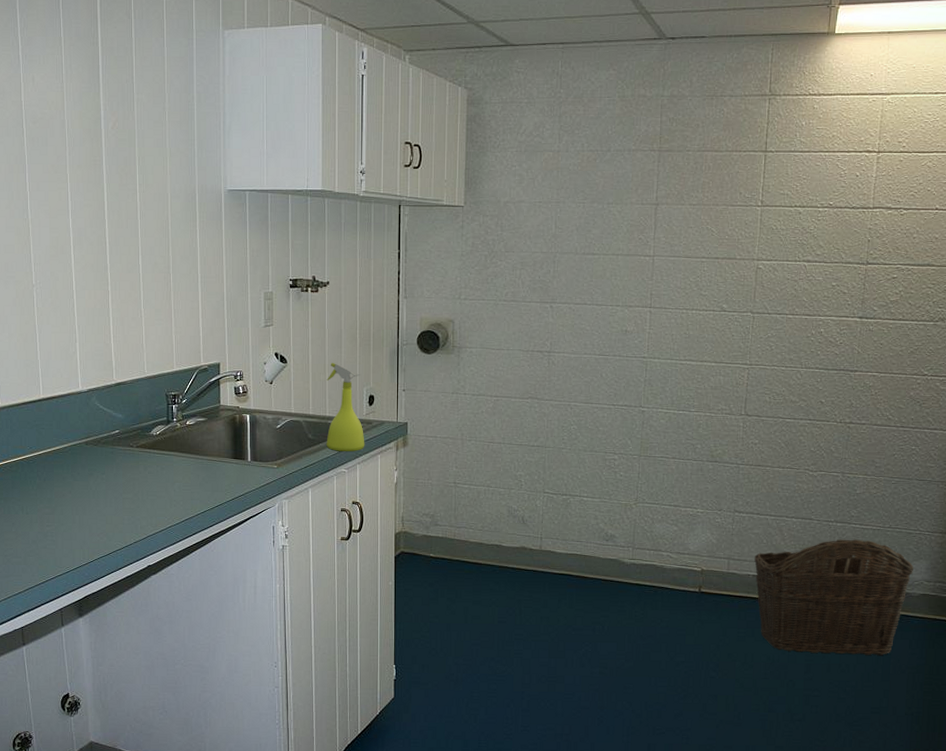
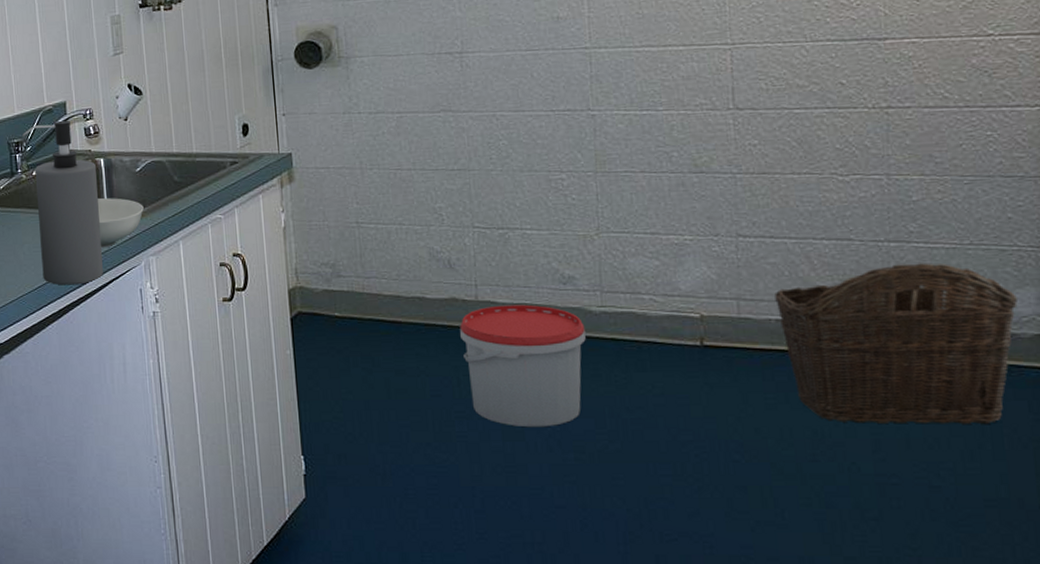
soap dispenser: none [179,379,243,520] -> present [22,120,103,286]
bowl: none [241,449,281,490] -> present [97,198,144,248]
spray bottle: present [326,363,365,452] -> none [190,89,242,195]
bucket: none [525,554,618,649] -> present [460,304,586,428]

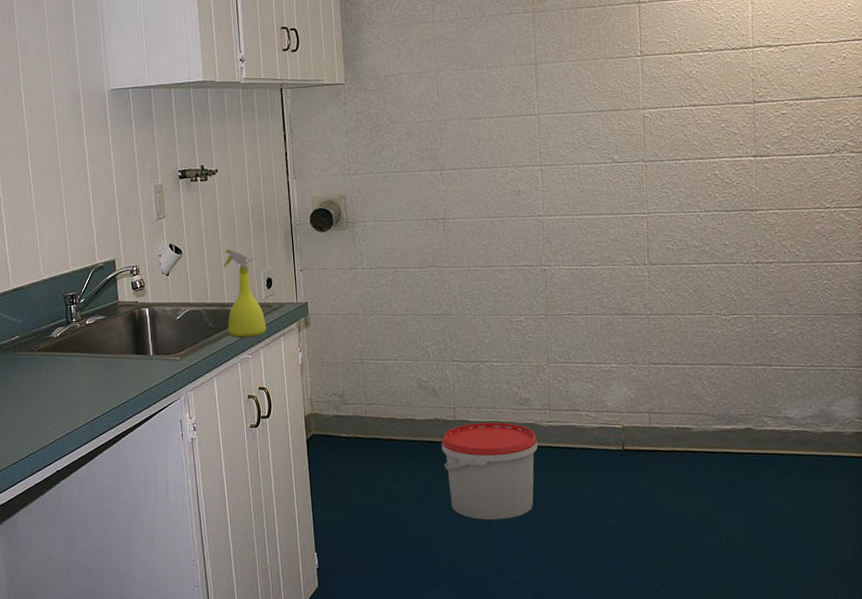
soap dispenser: present [22,120,103,286] -> none [77,275,148,419]
bowl: present [97,198,144,248] -> none [143,342,183,386]
spray bottle: none [190,89,242,195] -> present [223,249,267,338]
wicker basket: present [774,263,1018,424] -> none [676,381,843,505]

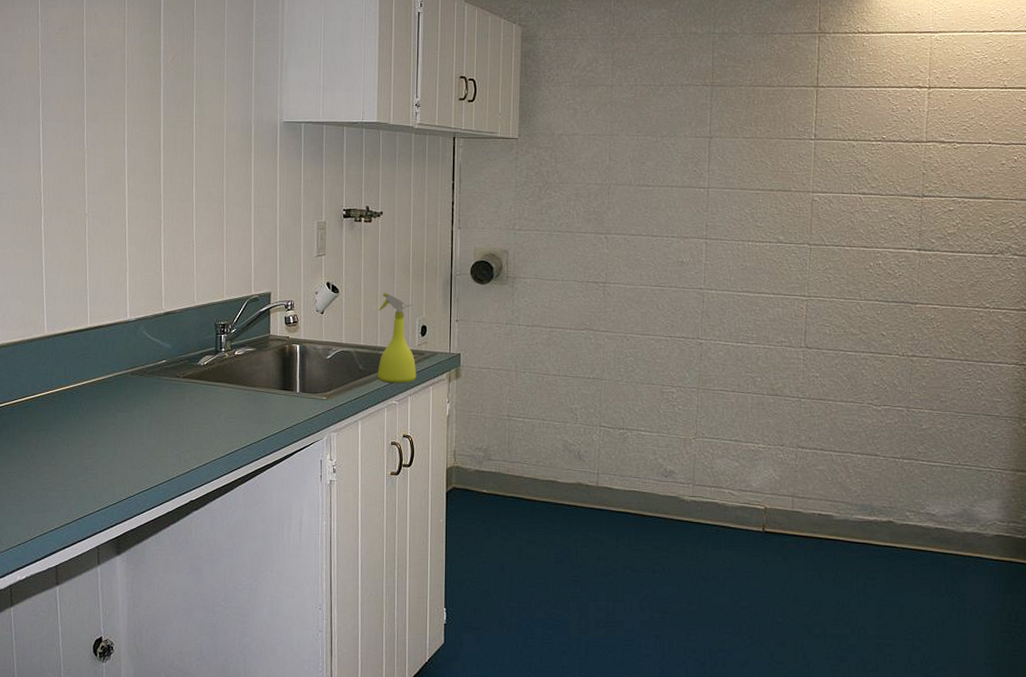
bucket: present [441,422,538,520] -> none [582,491,678,591]

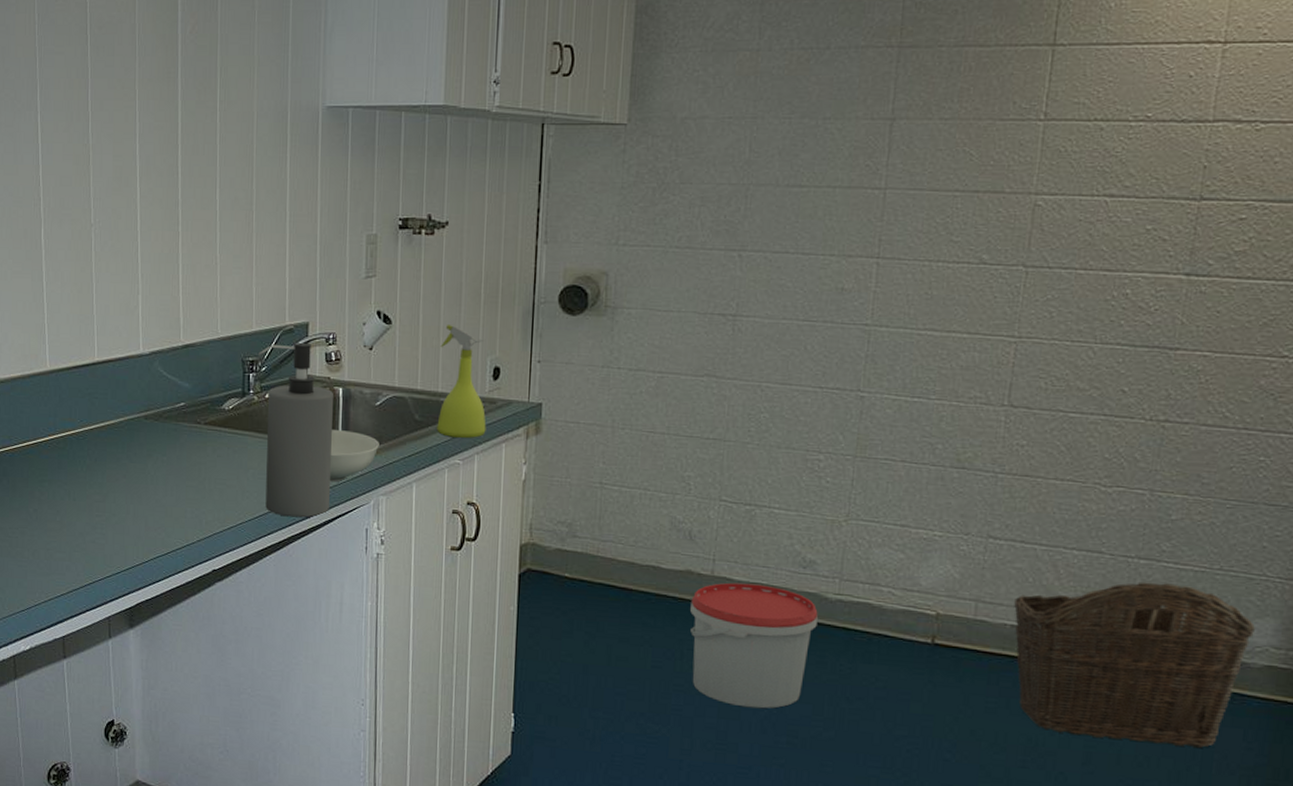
soap dispenser: none [229,308,293,453] -> present [258,342,335,518]
bowl: none [289,379,330,423] -> present [329,430,379,482]
bucket: none [582,491,678,591] -> present [690,582,818,709]
wicker basket: none [820,476,985,600] -> present [1014,582,1255,748]

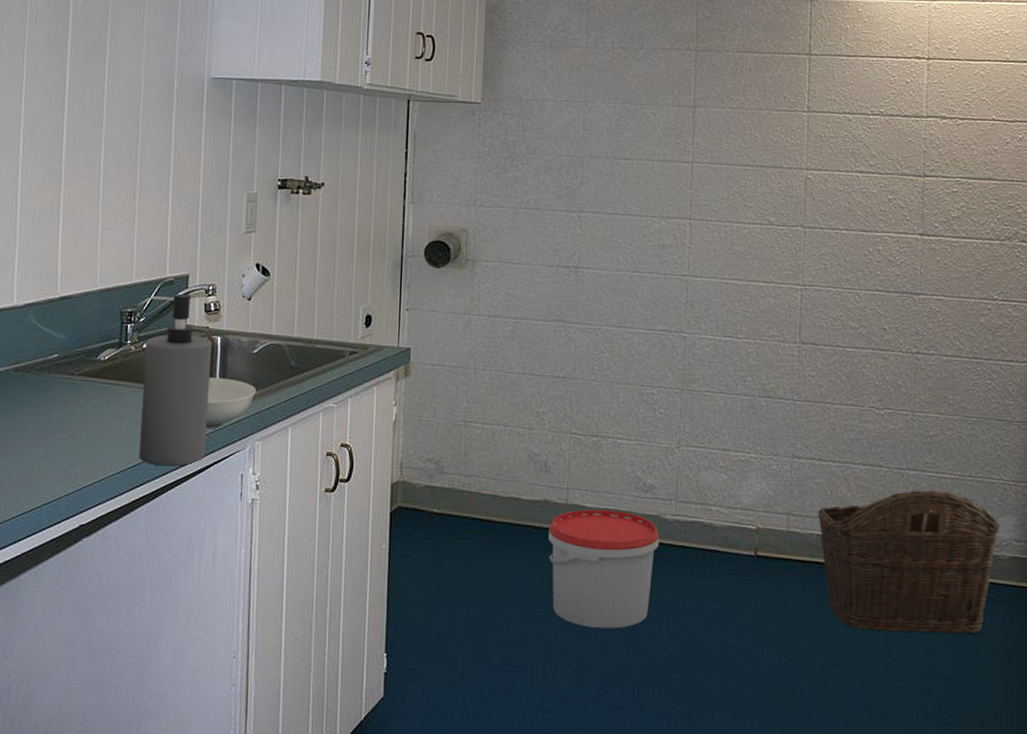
spray bottle: present [437,325,486,439] -> none [312,276,359,383]

